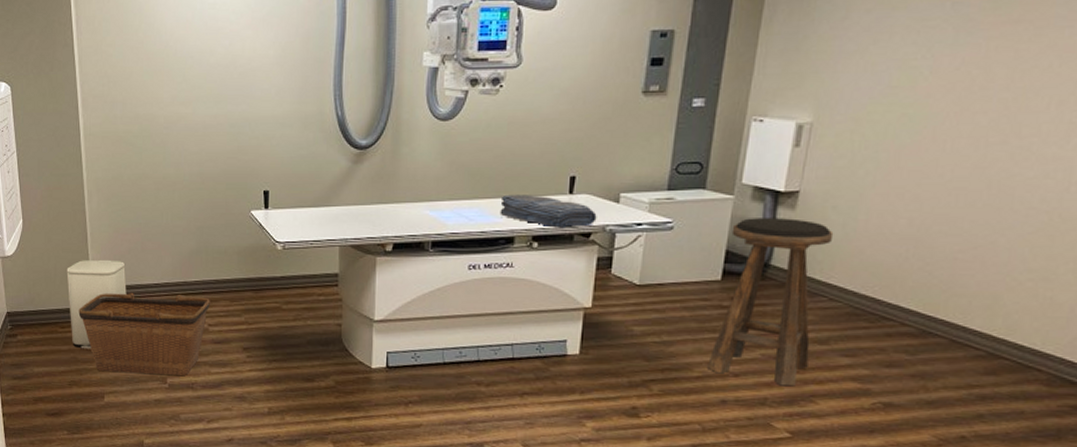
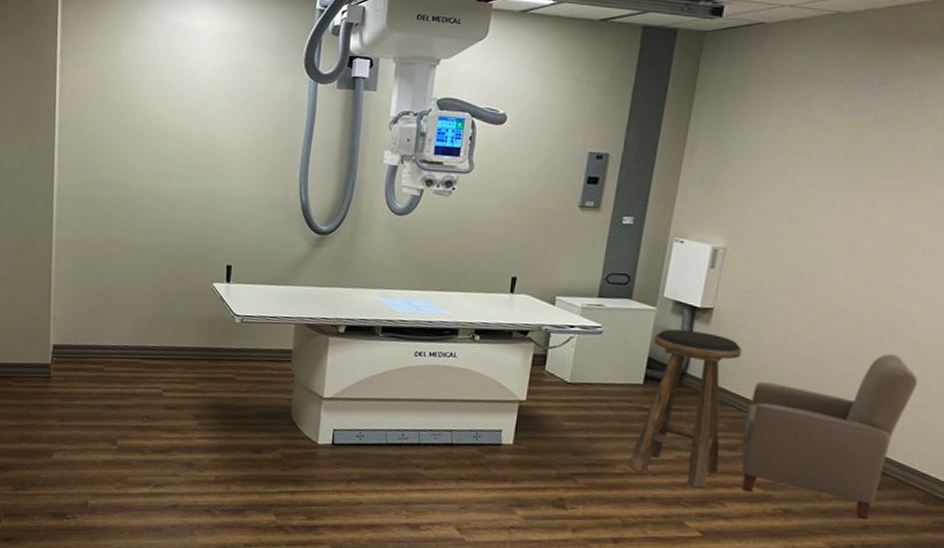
pedal bin: present [66,259,127,349] -> none [25,317,86,406]
bicycle basket: present [78,292,210,376] -> none [34,351,167,439]
towel: present [500,194,597,230] -> none [446,288,535,326]
chair: none [834,226,1041,408] -> present [741,354,918,520]

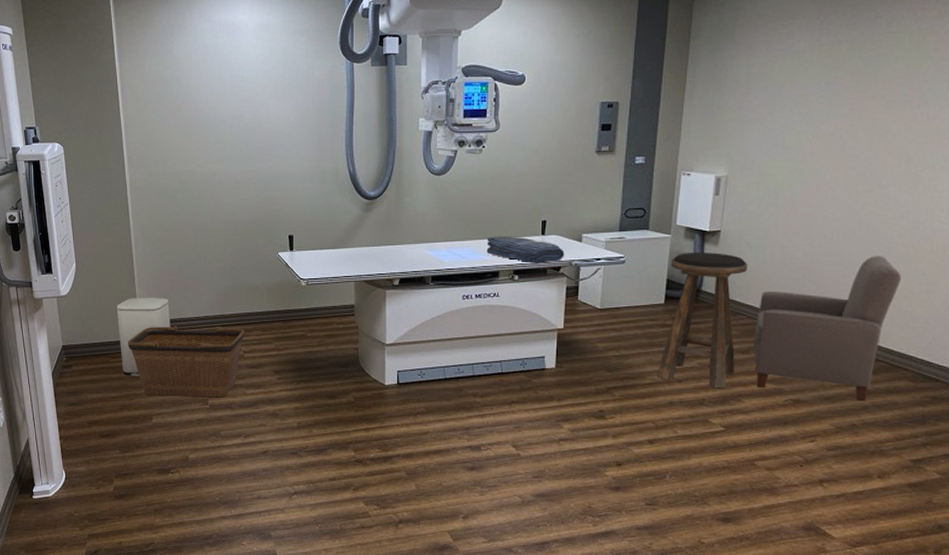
pedal bin: none [25,317,86,406] -> present [116,297,171,376]
bicycle basket: none [34,351,167,439] -> present [128,325,245,398]
towel: none [446,288,535,326] -> present [486,236,565,265]

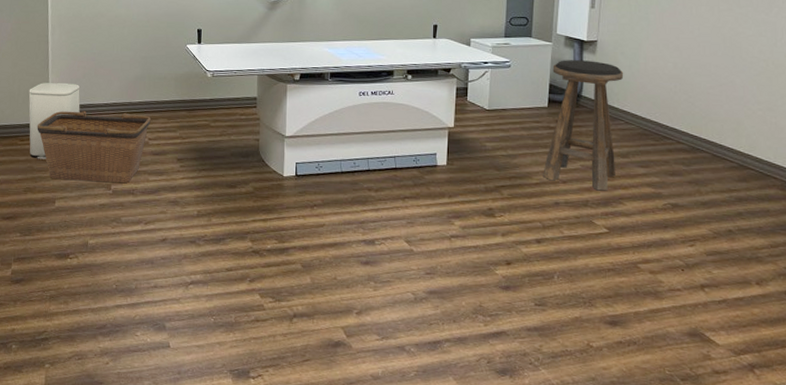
towel: present [486,236,565,265] -> none [382,37,454,66]
chair: present [753,256,902,401] -> none [632,69,765,207]

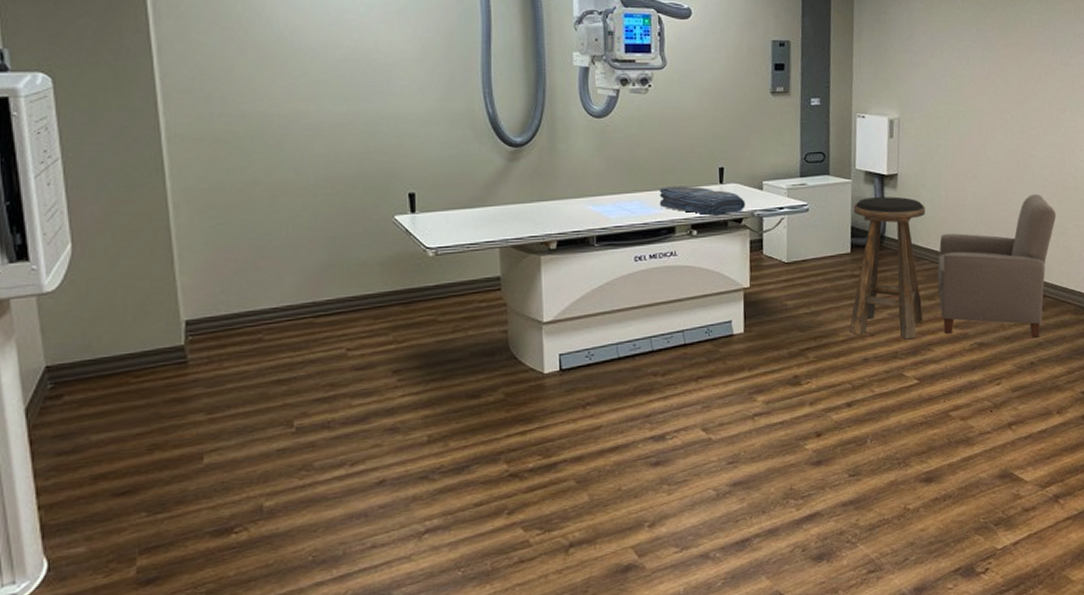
pedal bin: present [28,82,80,160] -> none [142,284,233,401]
bicycle basket: present [37,110,151,184] -> none [161,318,348,425]
towel: none [382,37,454,66] -> present [659,186,746,217]
chair: none [632,69,765,207] -> present [937,194,1057,338]

